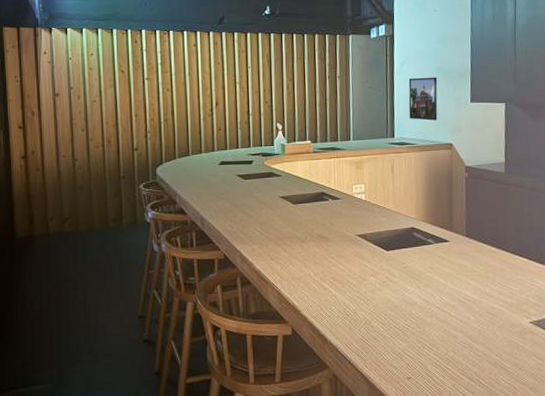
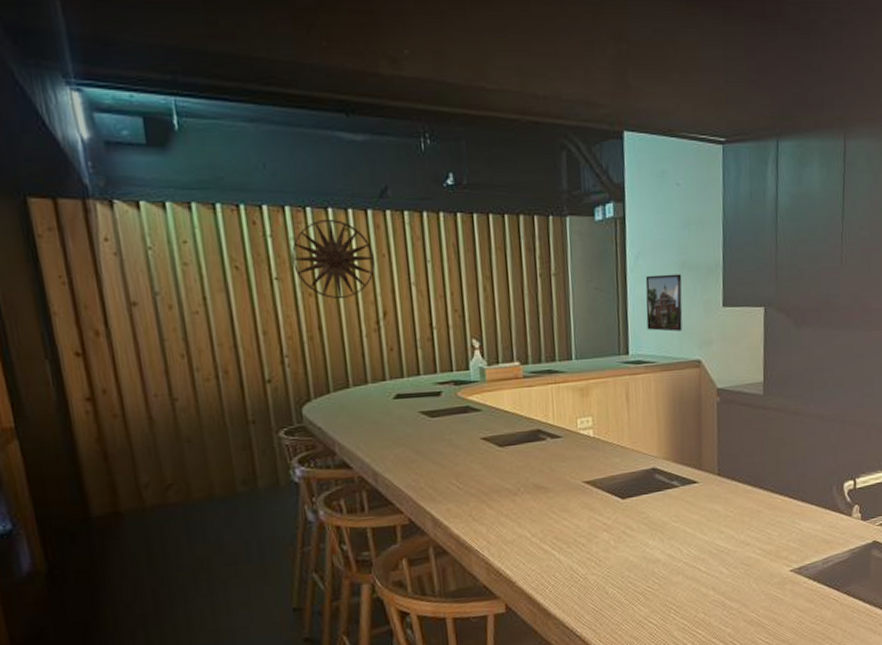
wall art: none [158,39,212,94] -> present [291,220,375,300]

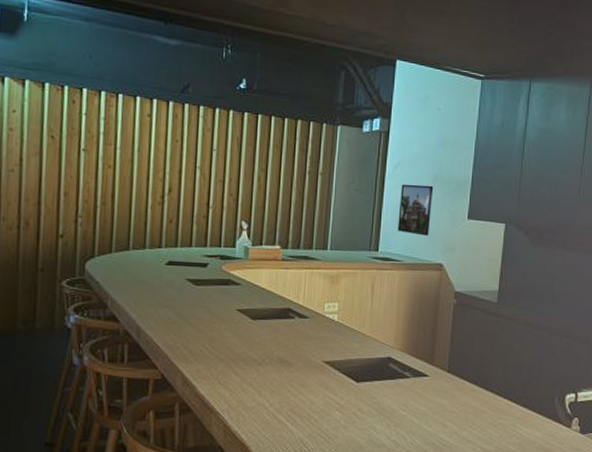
wall art: present [291,220,375,300] -> none [100,105,169,174]

